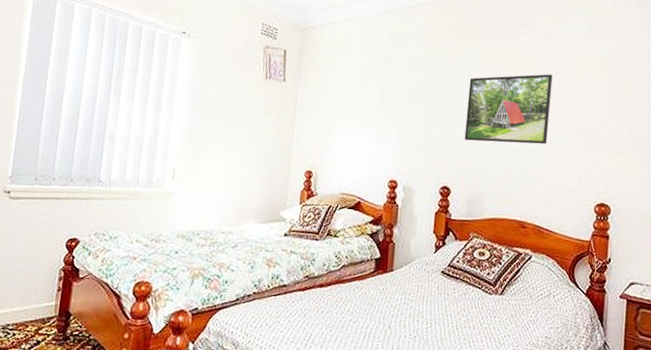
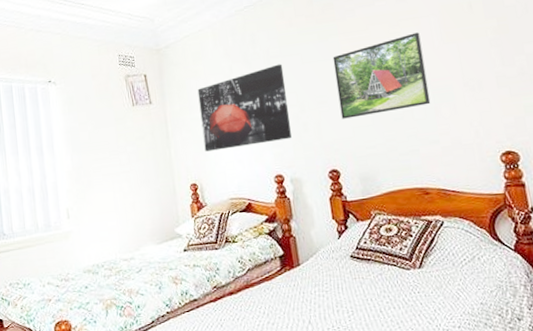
wall art: none [327,72,422,148] -> present [197,64,292,152]

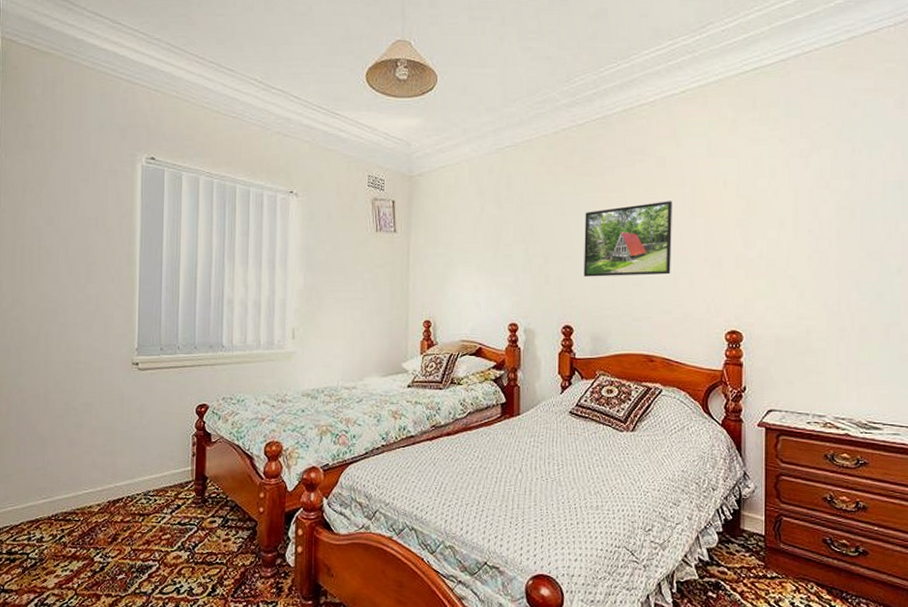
wall art: present [197,64,292,152] -> none [444,211,535,290]

